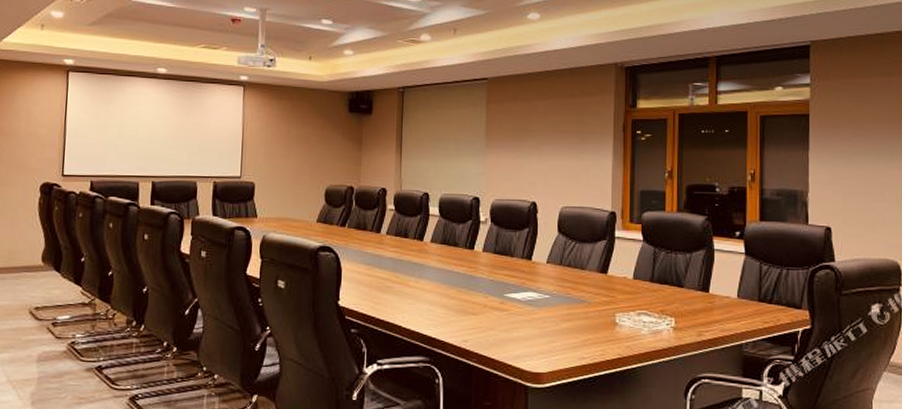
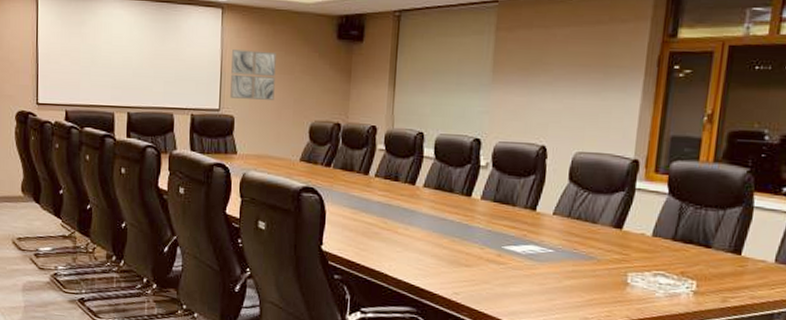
wall art: none [251,123,294,167] -> present [230,50,276,100]

